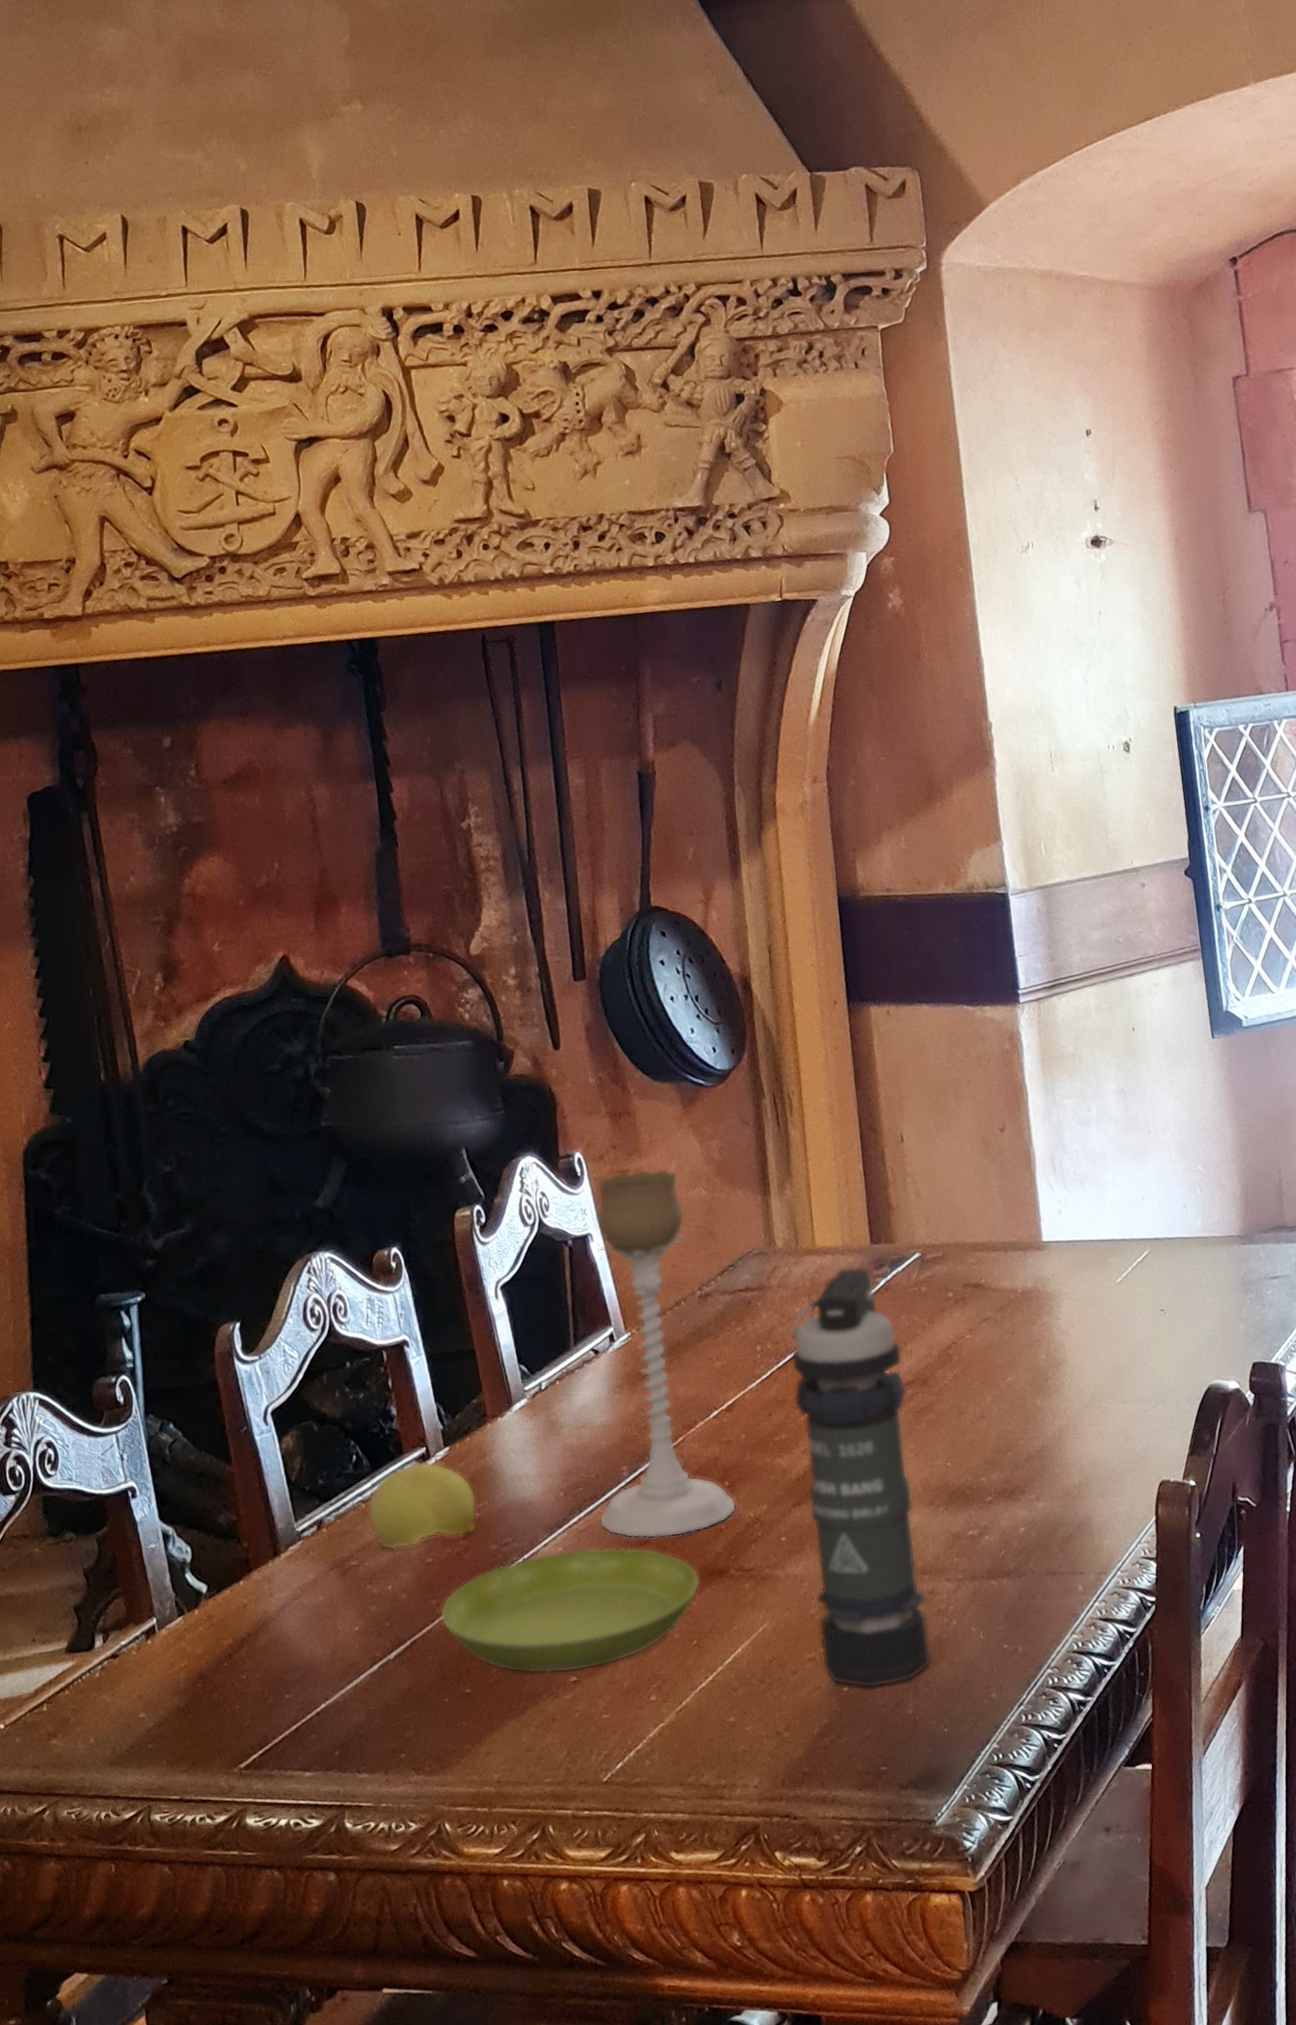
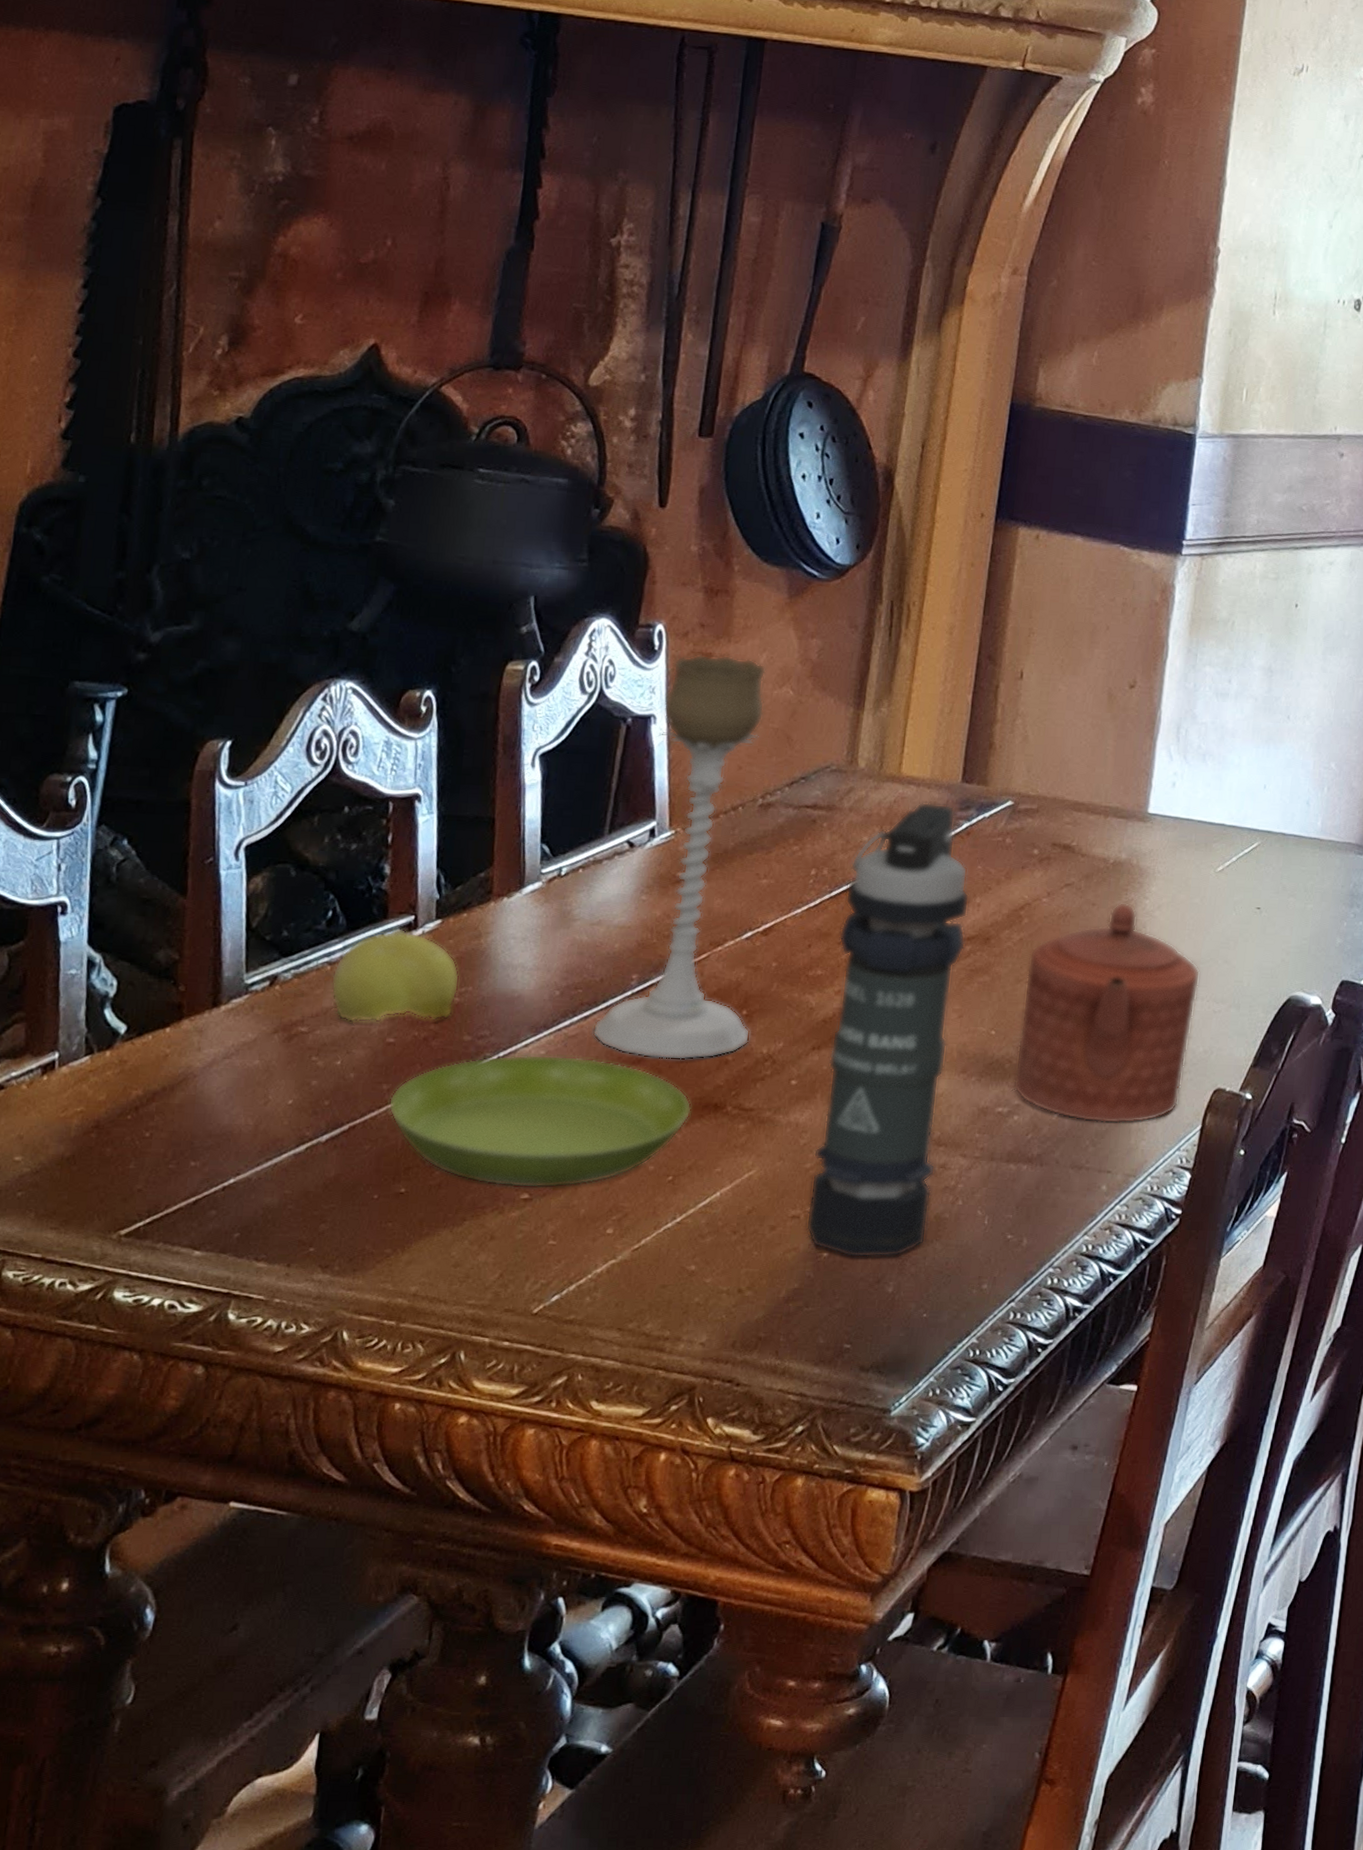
teapot: none [966,1325,1131,1531] -> present [1013,902,1201,1124]

